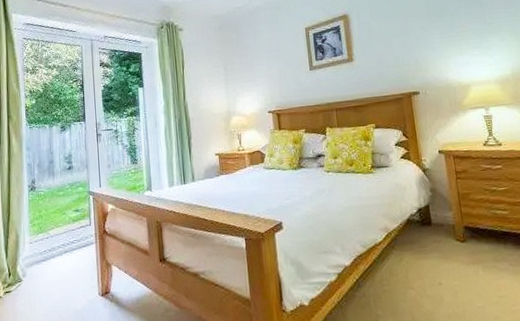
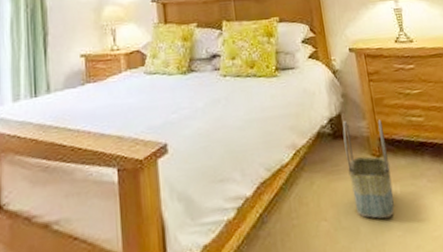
basket: none [430,211,476,292] -> present [342,119,395,219]

